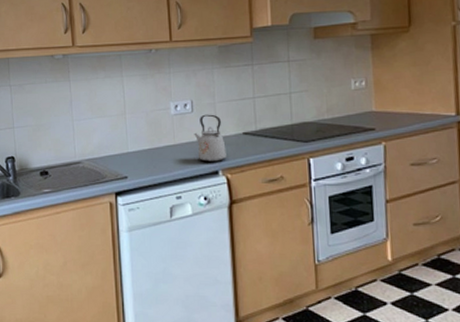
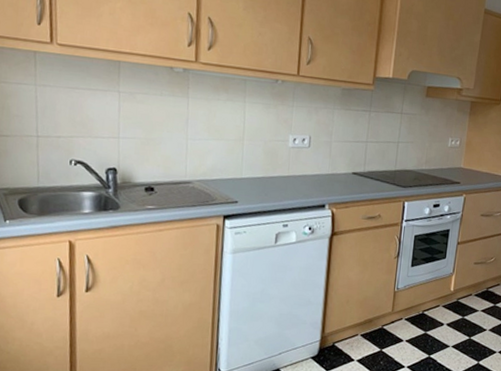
kettle: present [194,114,227,163] -> none [308,151,335,197]

